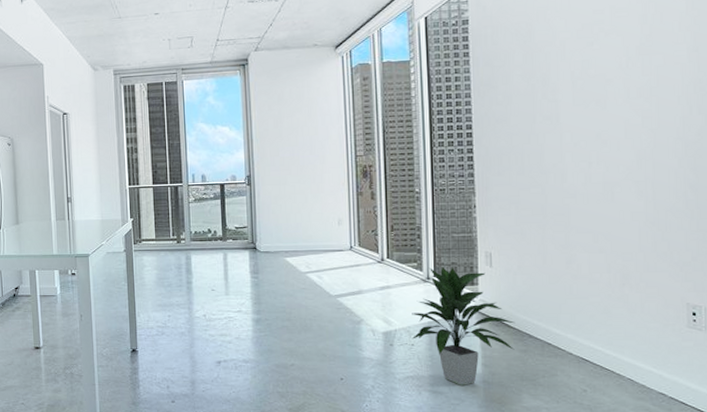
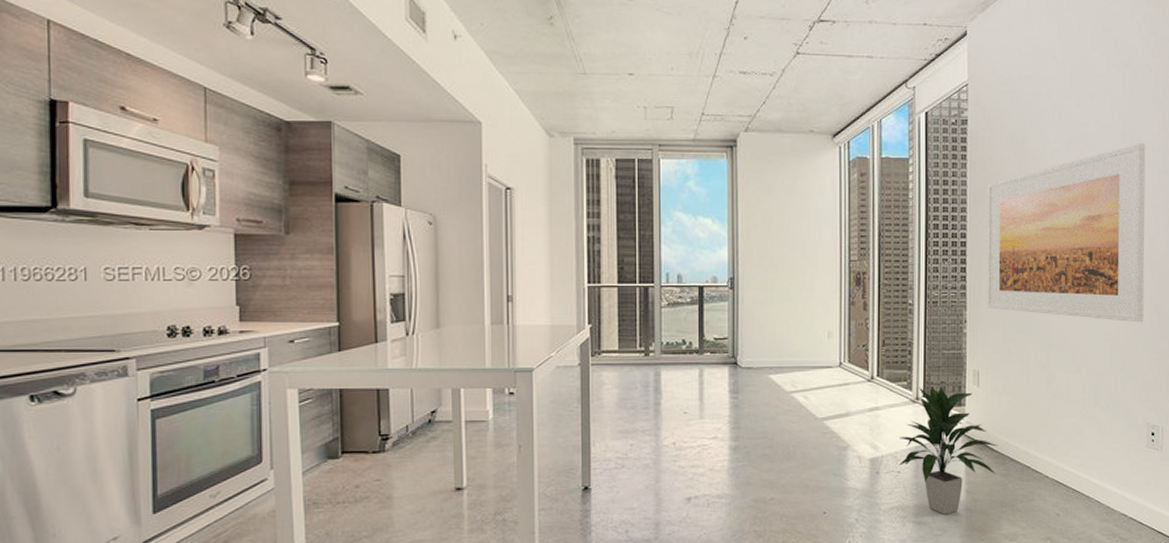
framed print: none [492,22,677,203] -> present [986,142,1146,323]

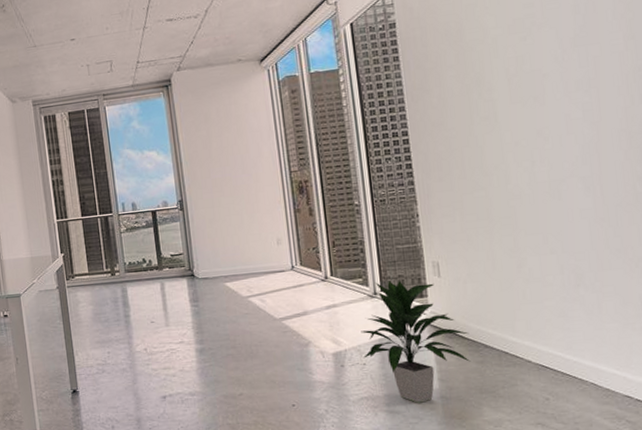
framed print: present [986,142,1146,323] -> none [424,11,626,201]

